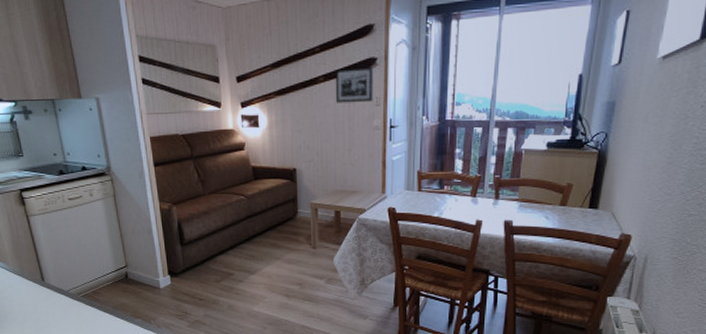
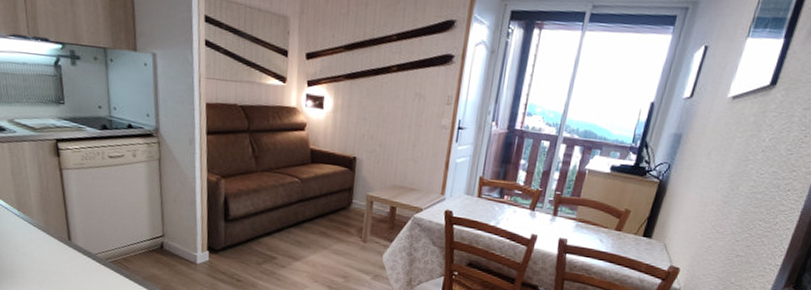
picture frame: present [335,67,374,103] -> none [406,61,449,100]

